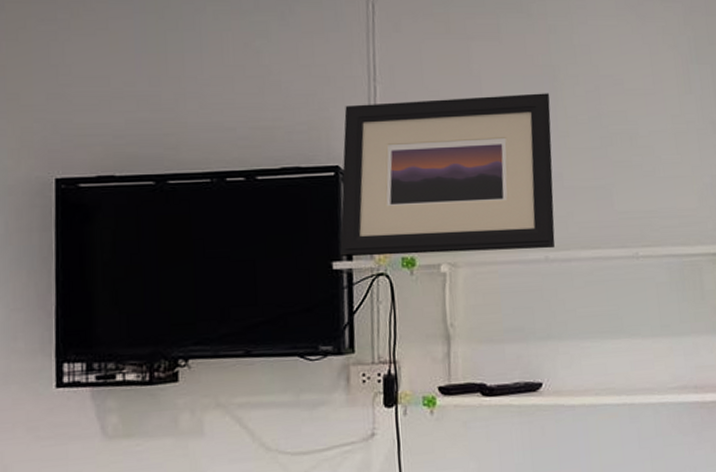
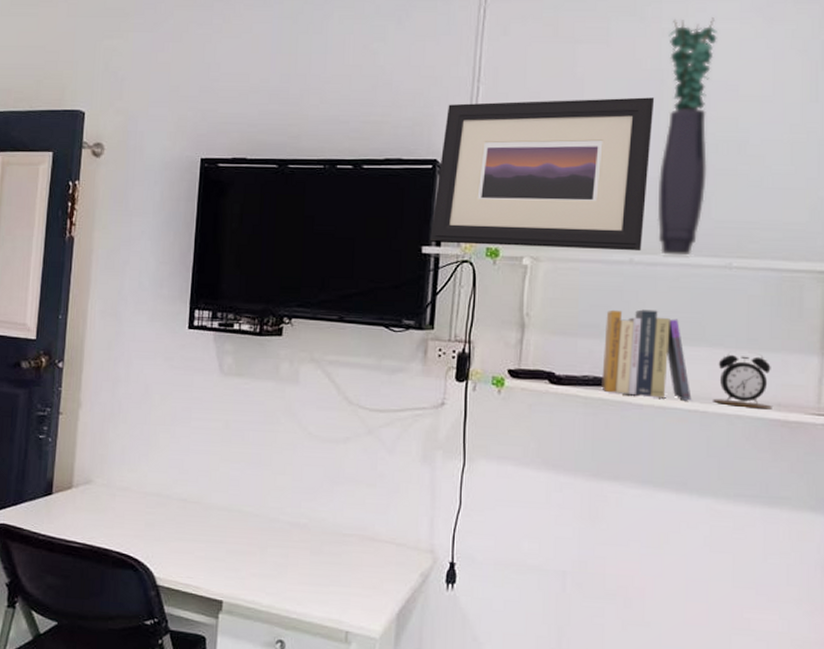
books: none [529,306,619,398] -> present [601,309,692,401]
vase: none [555,14,607,250] -> present [657,17,717,256]
alarm clock: none [638,338,690,394] -> present [713,350,772,408]

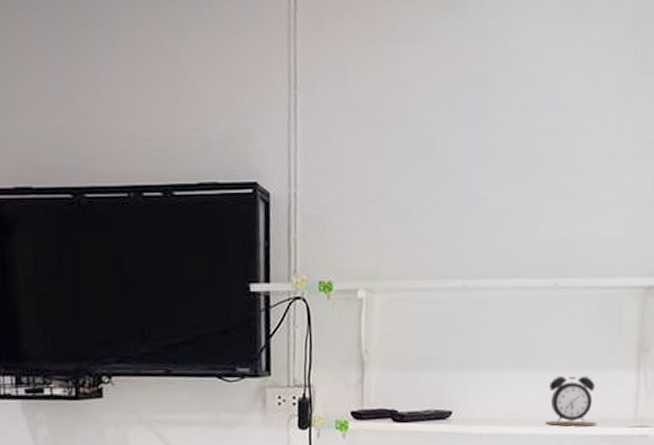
picture frame: present [430,97,655,252] -> none [257,106,480,279]
books: present [601,309,692,401] -> none [442,336,526,426]
vase: present [657,17,717,256] -> none [487,14,538,279]

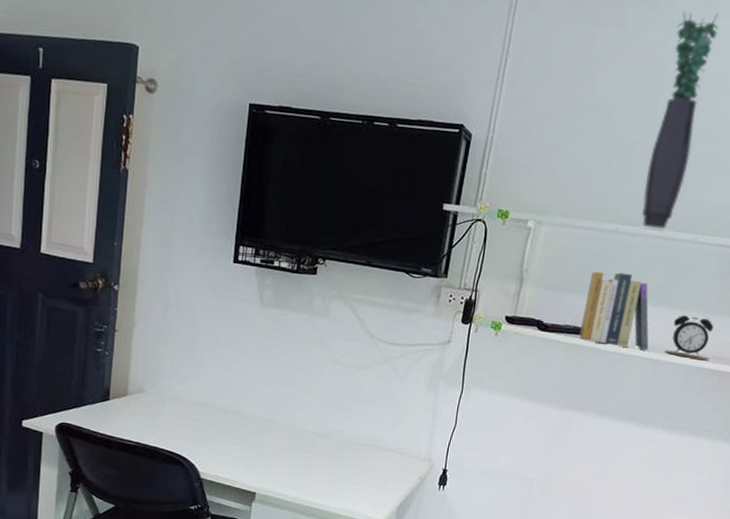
books: none [442,336,526,426] -> present [579,271,649,351]
vase: none [487,14,538,279] -> present [641,11,719,229]

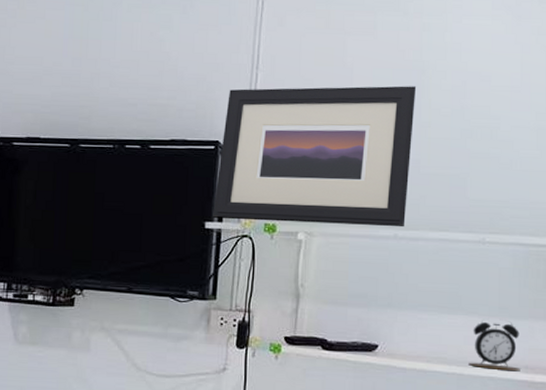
picture frame: none [451,73,657,223] -> present [213,86,417,228]
books: present [579,271,649,351] -> none [369,280,450,365]
vase: present [641,11,719,229] -> none [418,14,472,232]

